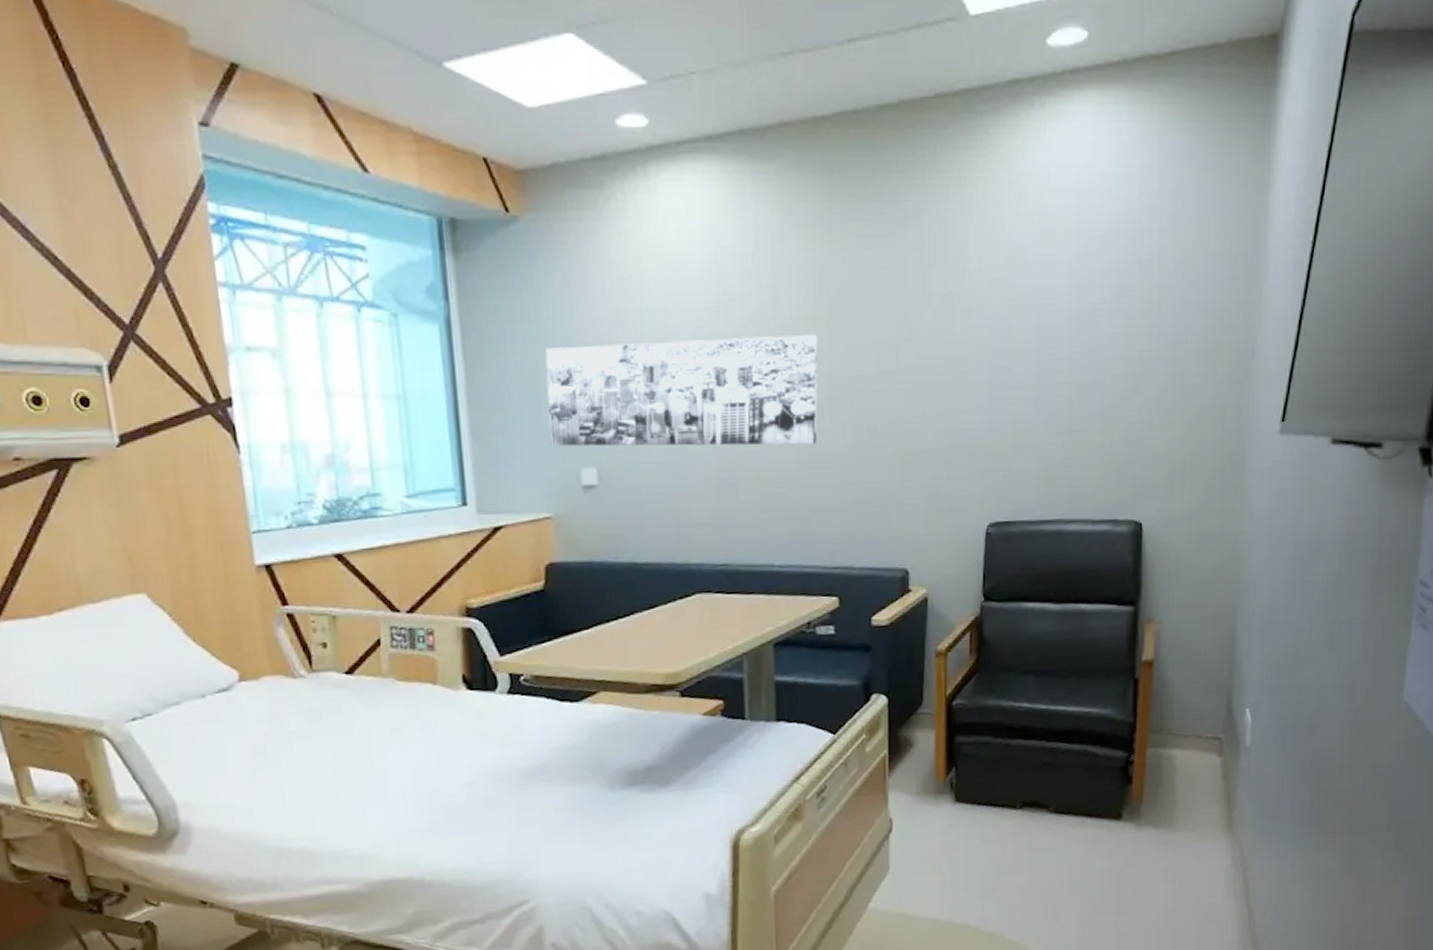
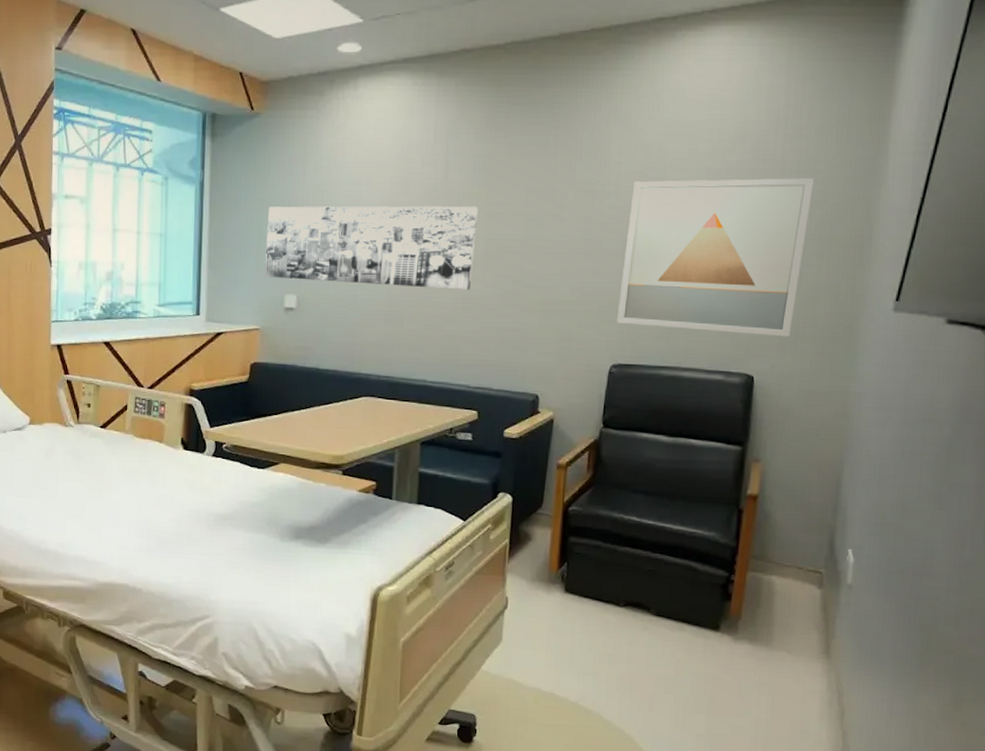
wall art: none [990,280,1194,474] -> present [616,178,815,337]

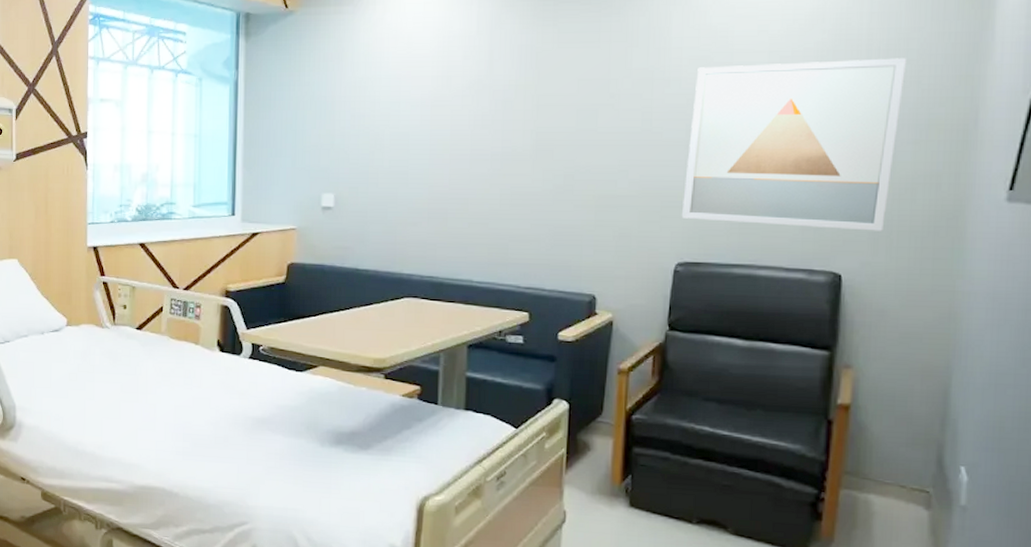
wall art: present [264,206,479,290] -> none [301,98,526,186]

